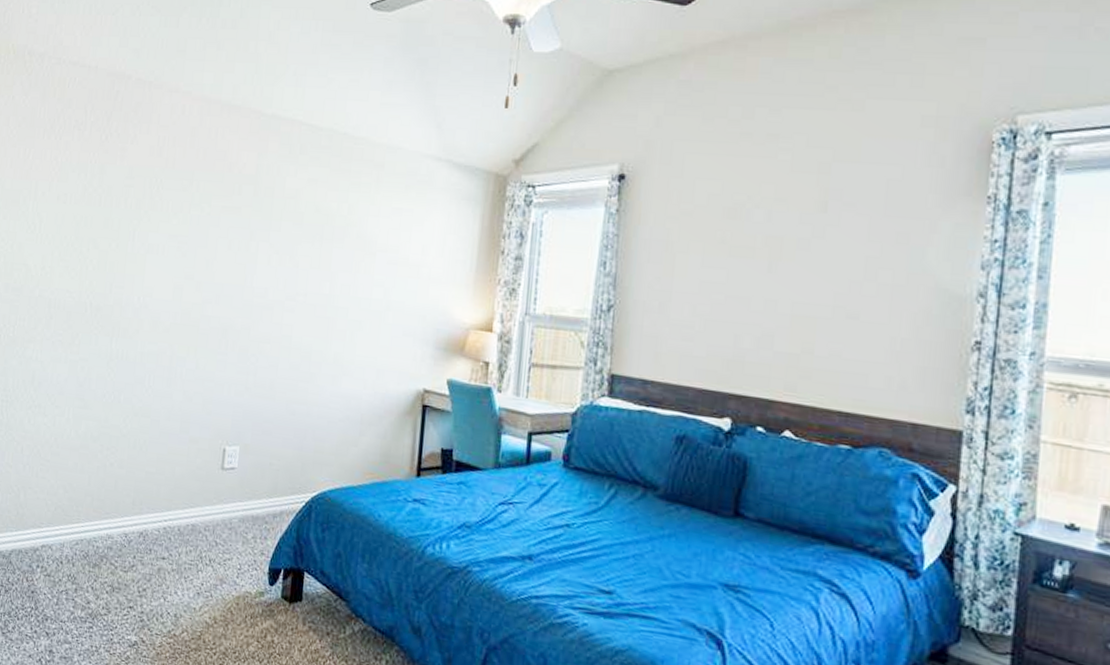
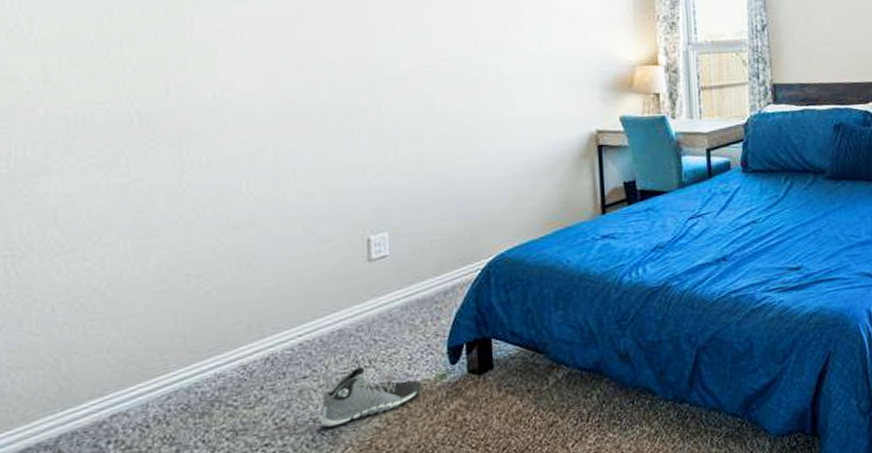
sneaker: none [168,562,245,611] -> present [319,366,422,428]

